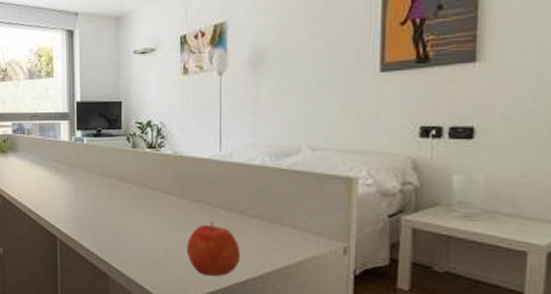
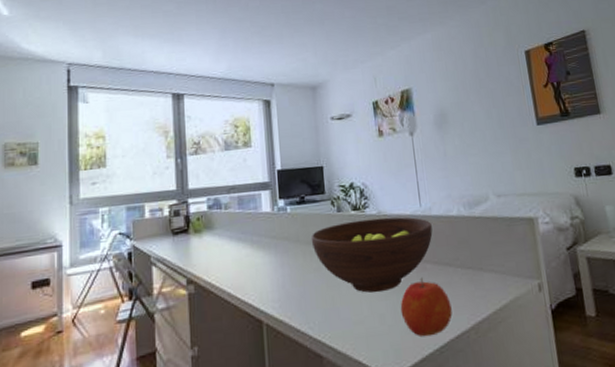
fruit bowl: none [104,158,230,229] -> present [310,217,433,293]

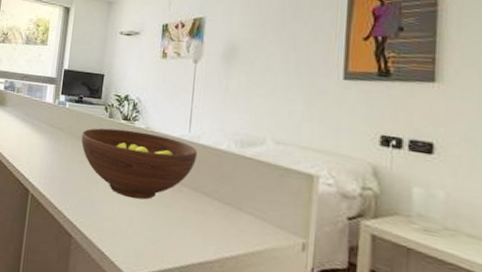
apple: present [400,277,452,337] -> none [149,197,201,254]

